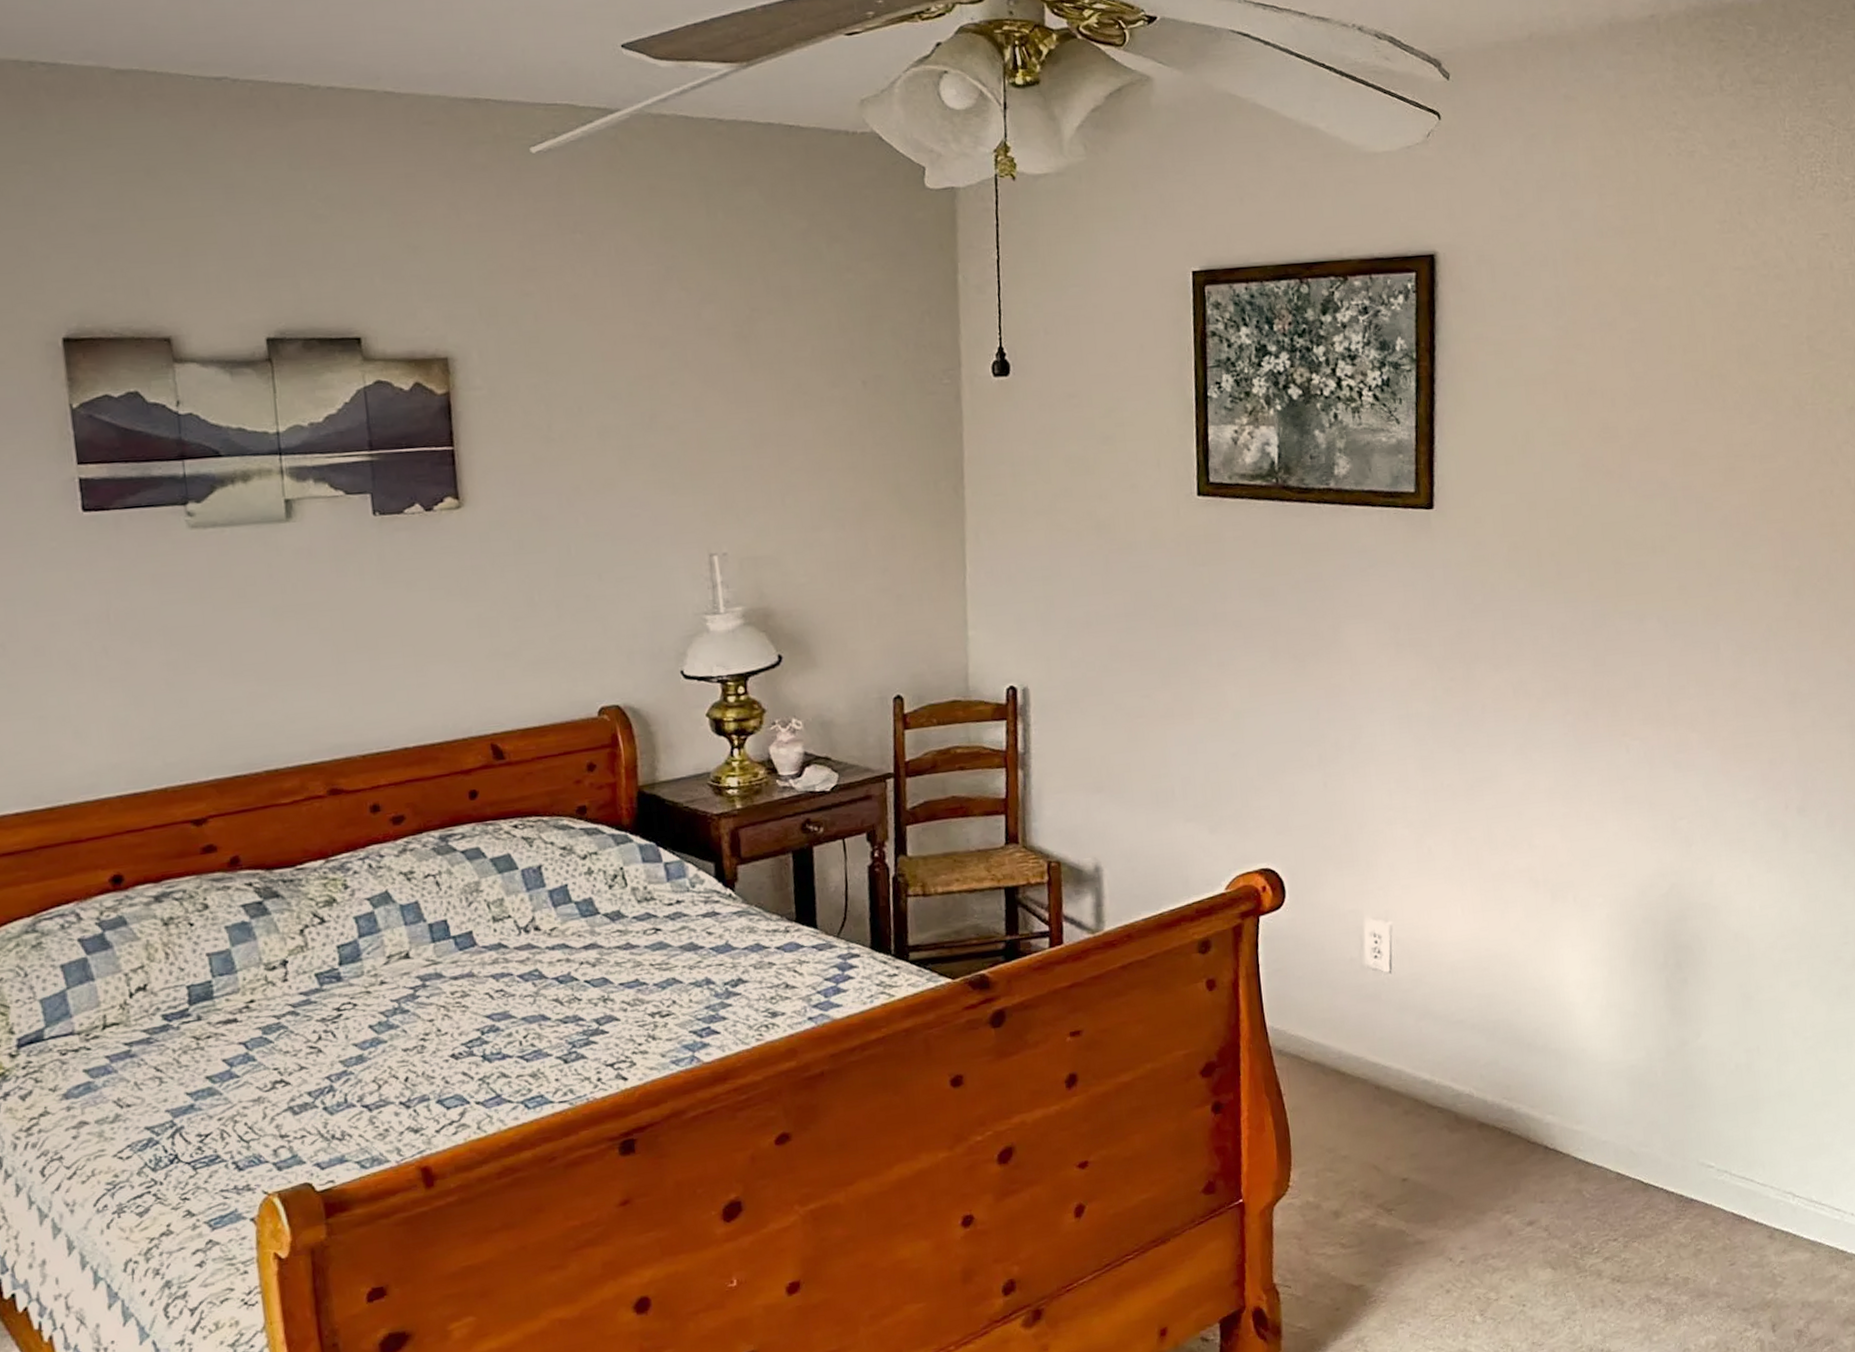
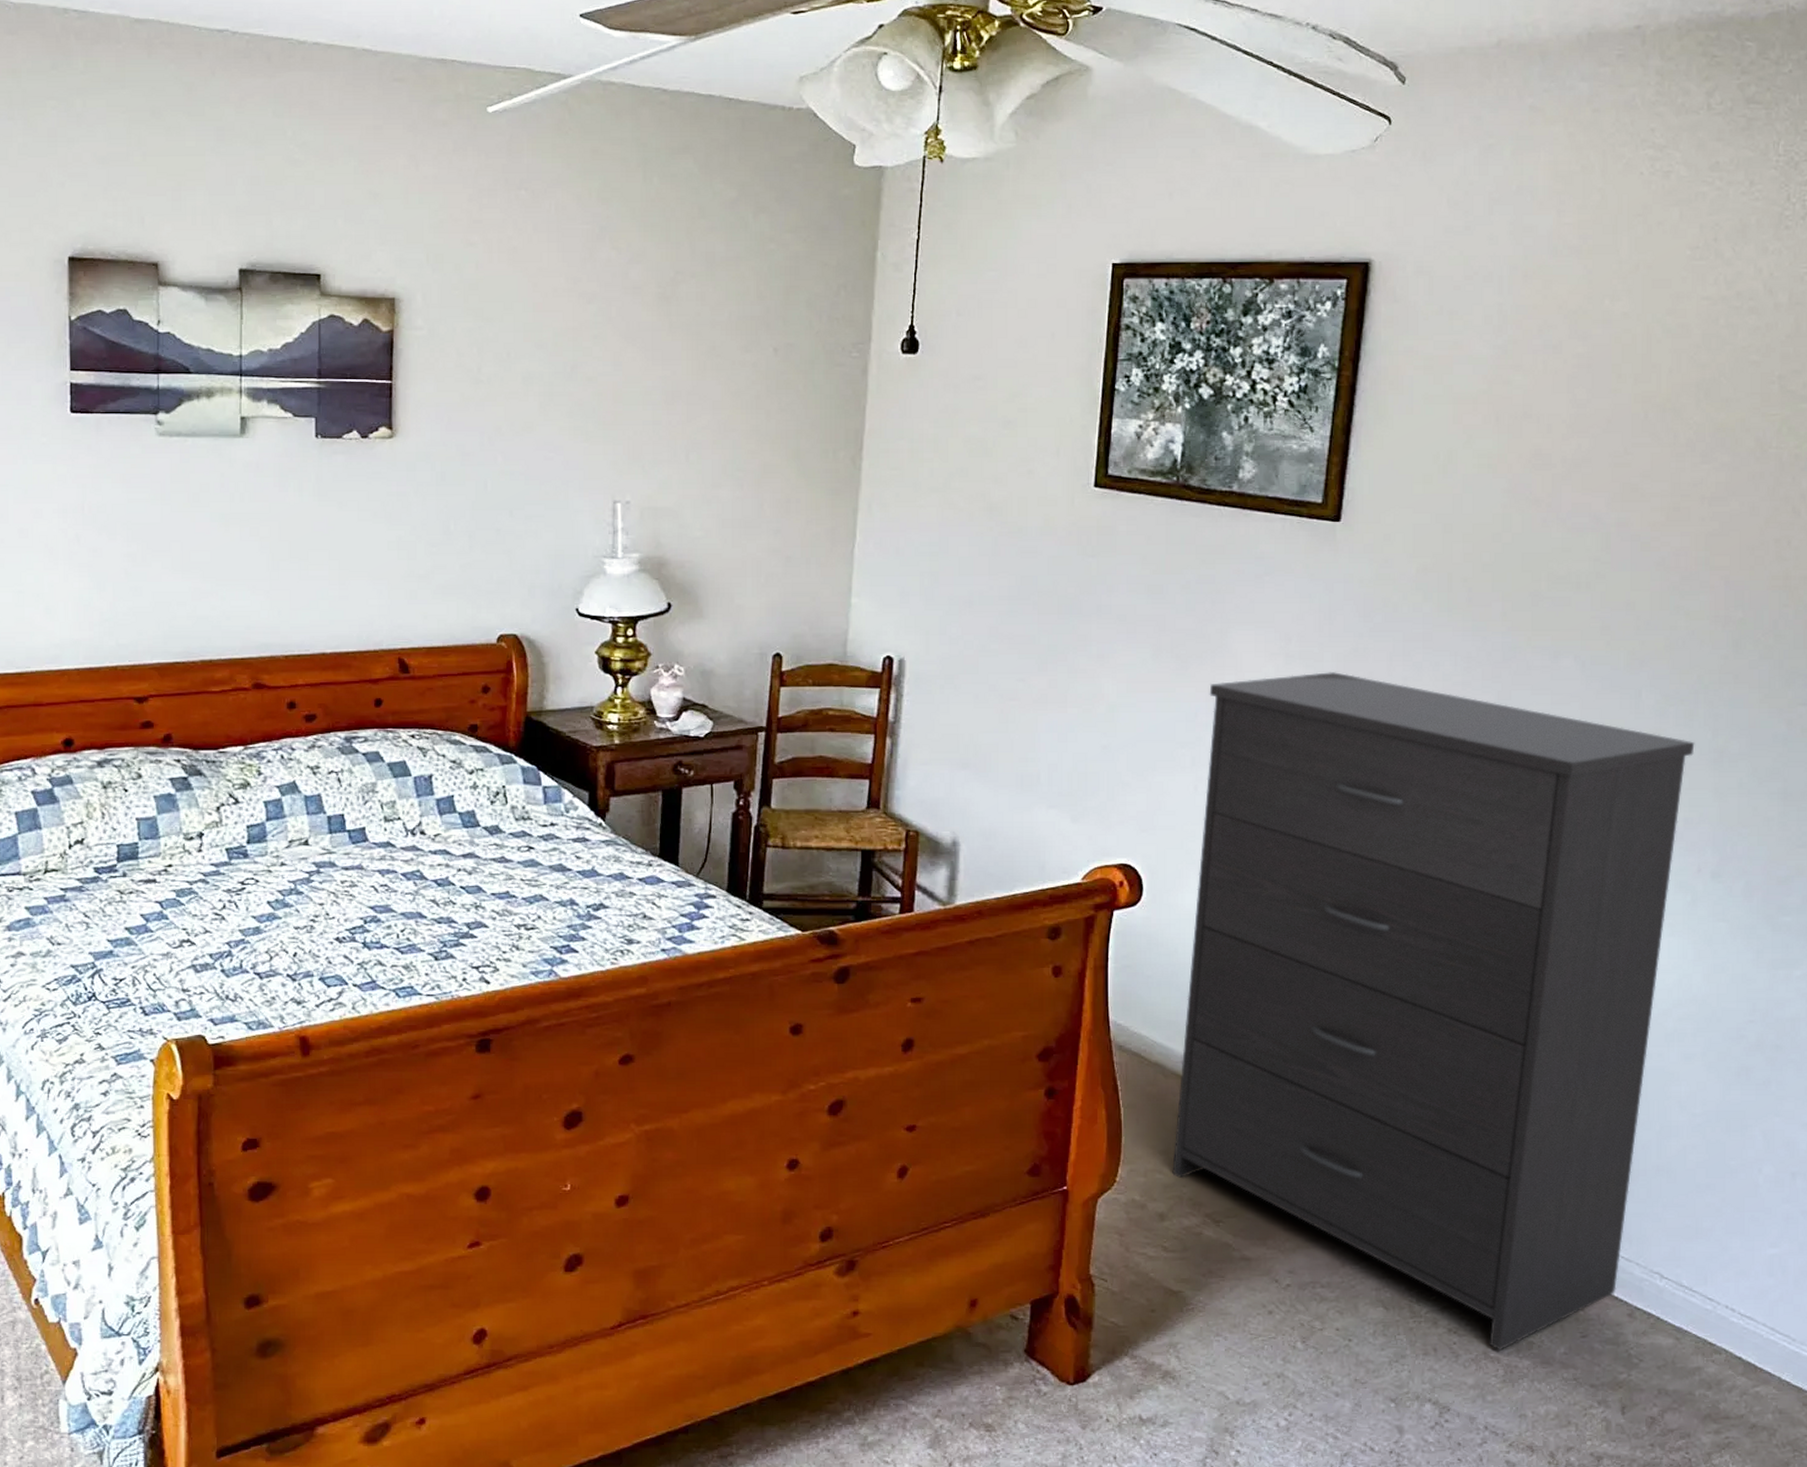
dresser: none [1328,656,1771,1291] -> present [1172,672,1695,1351]

